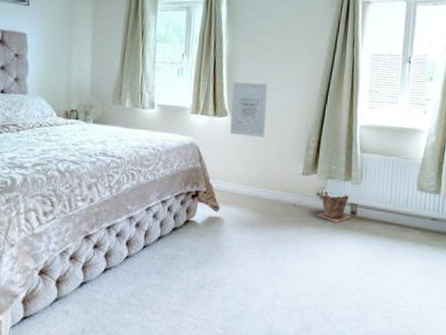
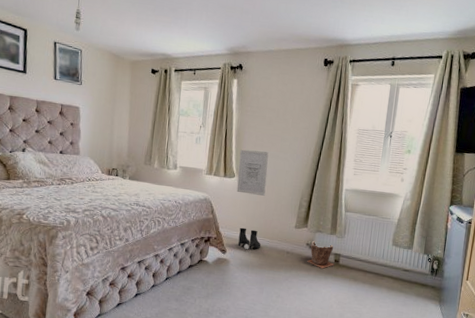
boots: none [233,177,262,205] -> present [238,227,261,250]

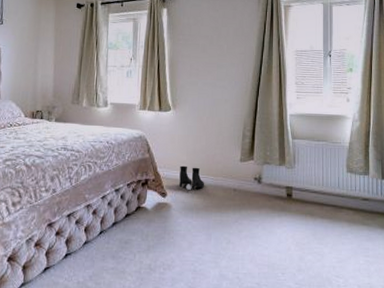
wall art: present [236,149,270,196] -> none [174,80,206,128]
plant pot: present [306,240,334,269] -> none [256,174,287,205]

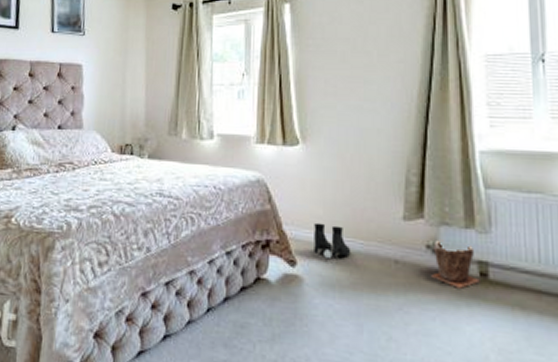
plant pot: none [256,174,287,205] -> present [430,239,480,289]

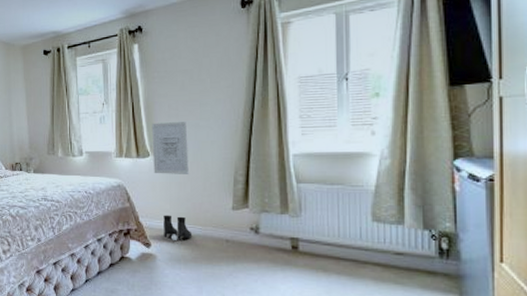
wall art: none [303,102,349,170] -> present [152,122,189,174]
plant pot: present [430,239,480,289] -> none [253,223,292,258]

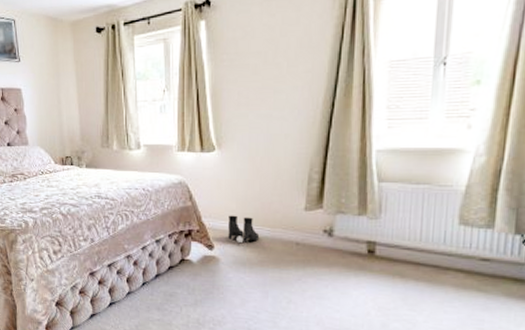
wall art: present [152,122,189,174] -> none [218,112,259,171]

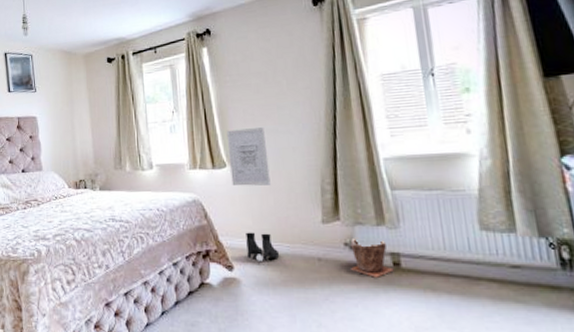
wall art: none [218,112,259,171] -> present [226,127,271,186]
plant pot: none [325,225,368,263] -> present [349,237,394,278]

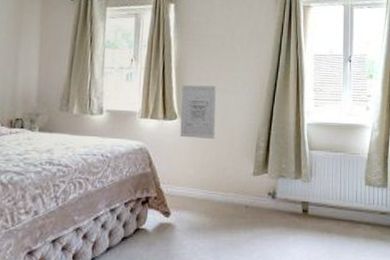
boots: present [246,232,280,262] -> none [185,181,214,209]
plant pot: present [349,237,394,278] -> none [269,188,303,222]

